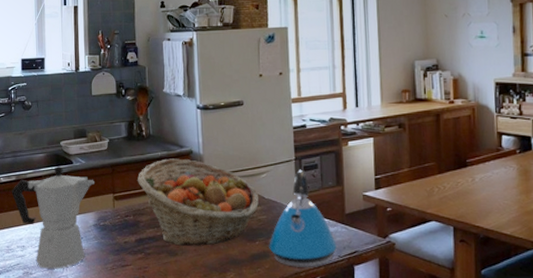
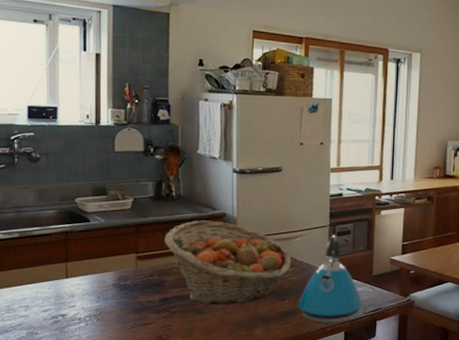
moka pot: present [11,166,94,269] -> none [12,224,115,329]

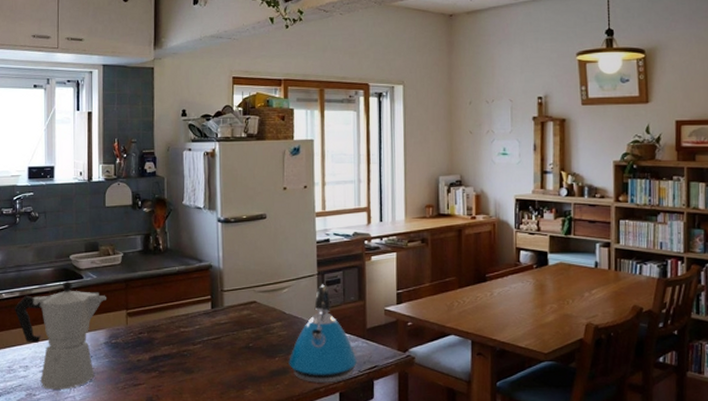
moka pot: none [12,224,115,329] -> present [14,281,106,390]
fruit basket: present [165,220,292,305] -> none [153,273,280,363]

